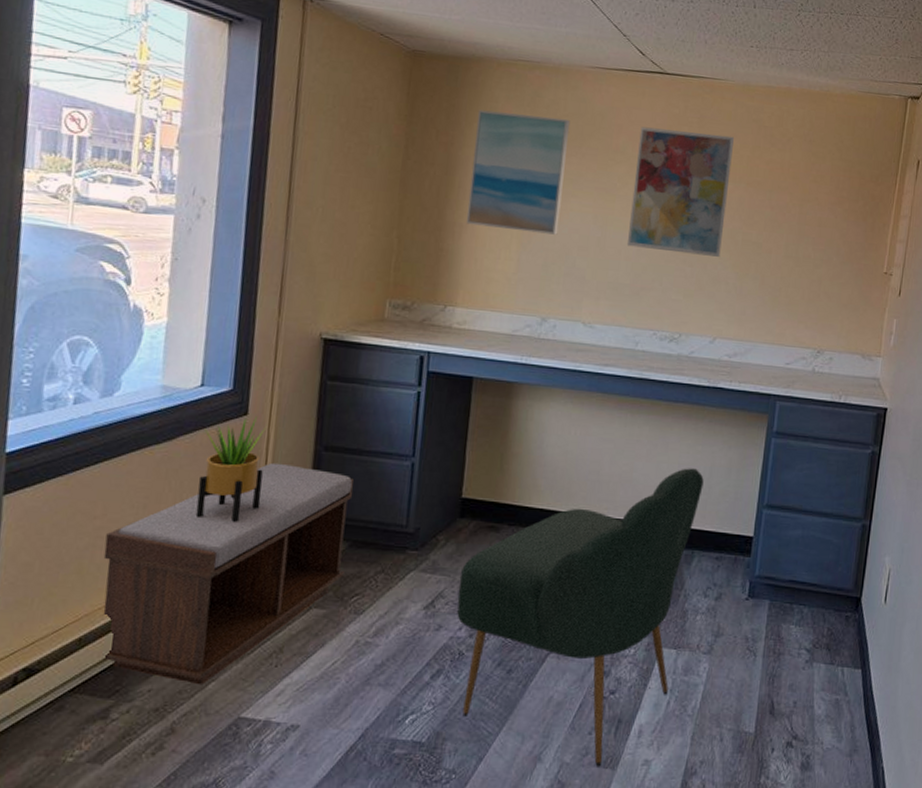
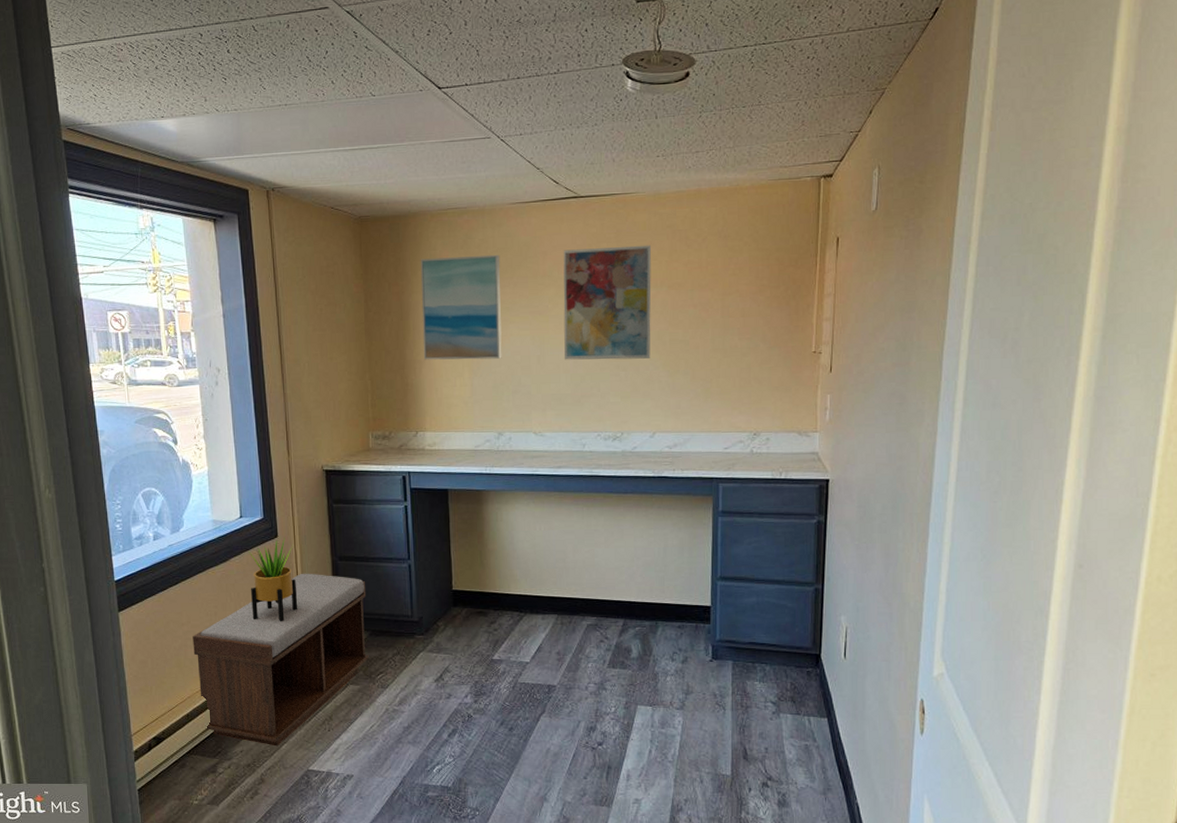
chair: present [457,468,704,767] -> none [460,550,659,805]

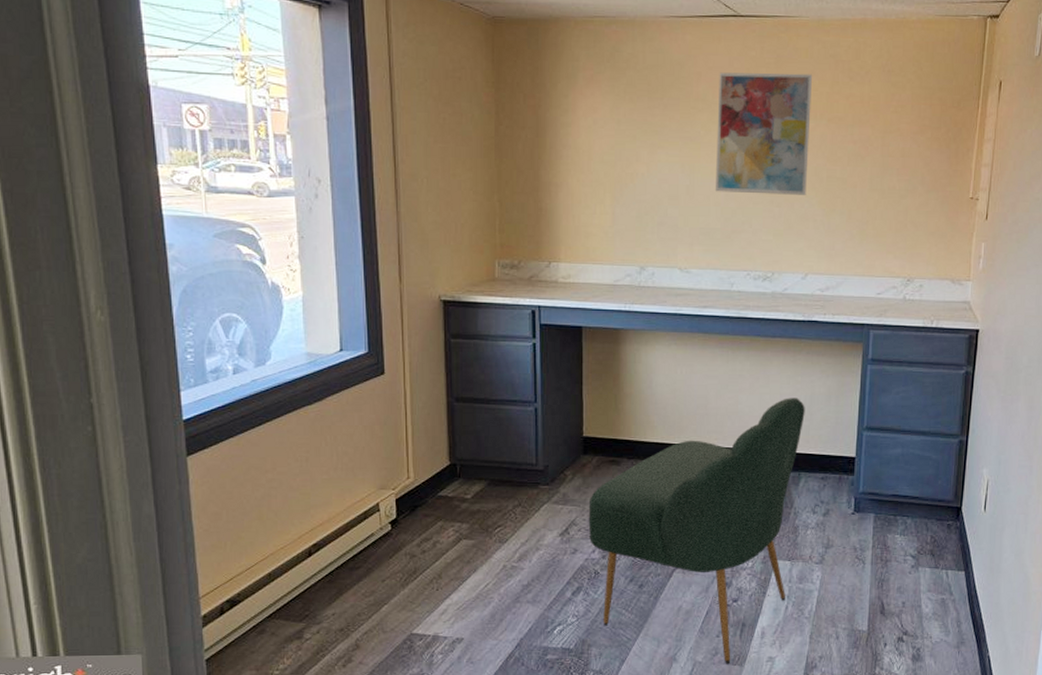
bench: present [192,573,369,747] -> none [278,415,486,608]
potted plant: present [248,538,298,621] -> none [349,375,406,469]
wall art: present [420,254,502,360] -> none [560,70,650,186]
chair: none [460,550,659,805] -> present [588,398,805,665]

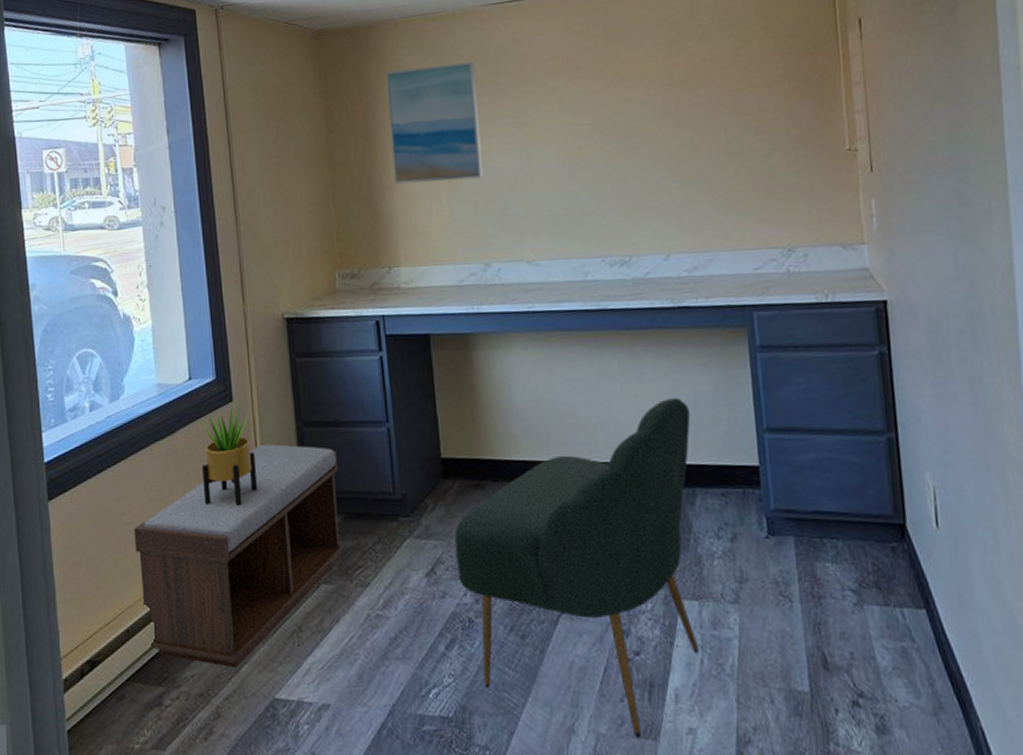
bench: none [278,415,486,608] -> present [134,444,344,669]
potted plant: none [349,375,406,469] -> present [199,402,258,506]
wall art: none [560,70,650,186] -> present [385,61,484,184]
wall art: present [716,72,813,195] -> none [545,40,656,175]

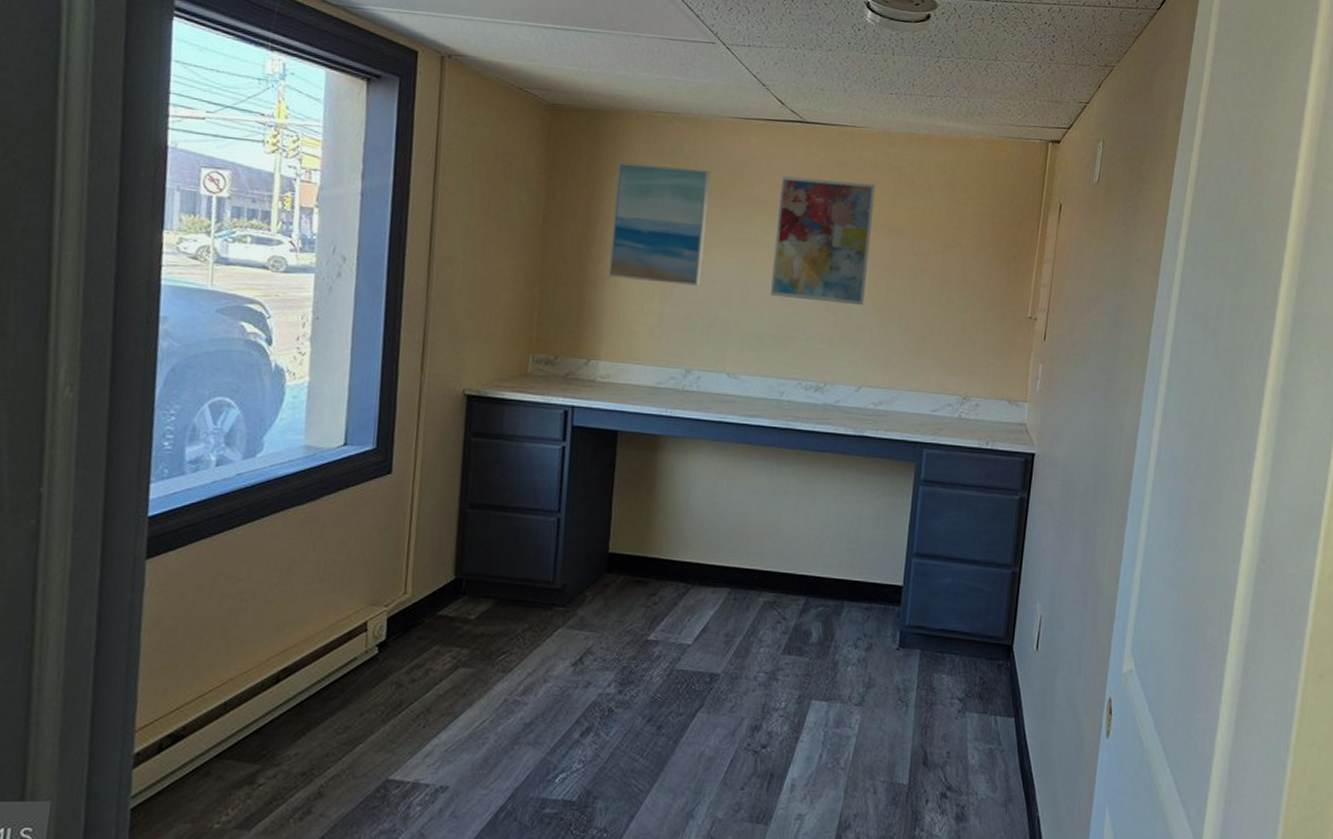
bench: present [134,444,344,669] -> none [248,521,499,748]
potted plant: present [199,402,258,506] -> none [340,475,411,582]
chair: present [455,398,699,738] -> none [605,518,852,823]
wall art: none [545,40,656,175] -> present [771,176,876,305]

